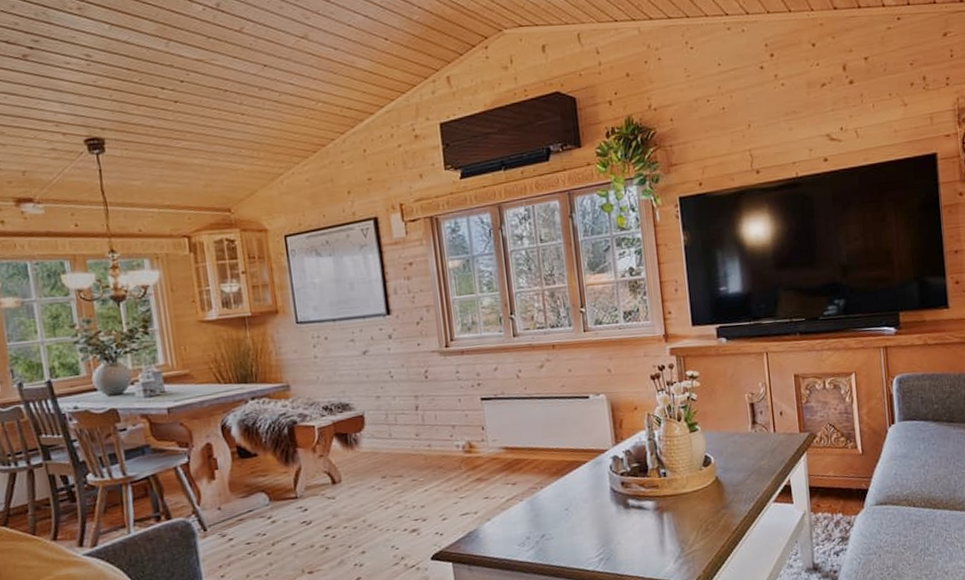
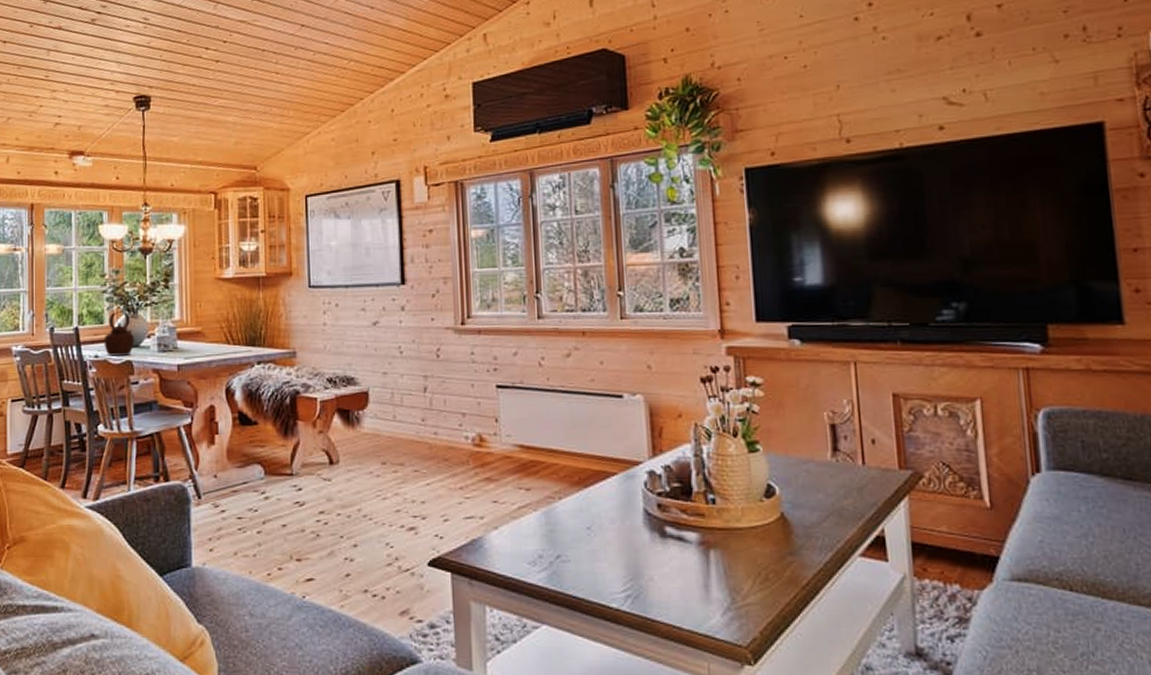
teapot: none [82,360,118,406] -> present [104,311,135,356]

